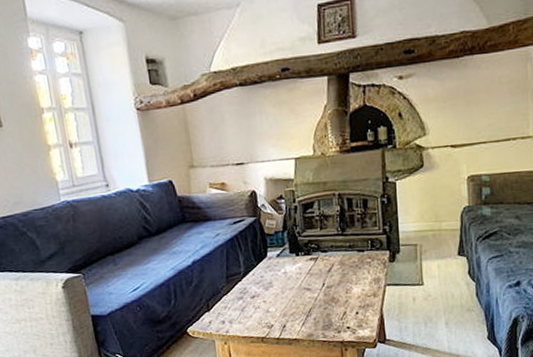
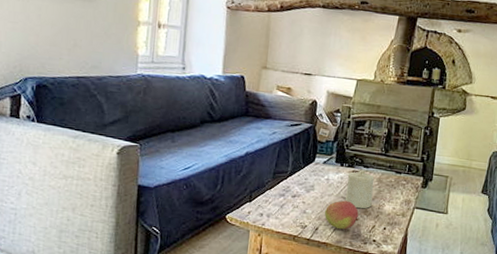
fruit: none [288,291,328,323] -> present [324,200,359,230]
candle: none [305,255,338,297] -> present [345,170,375,209]

